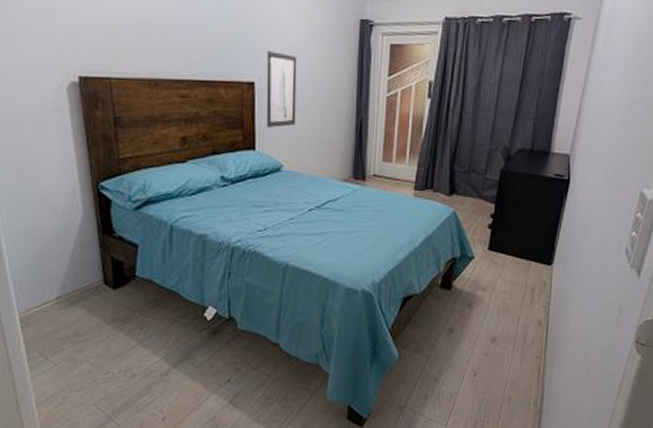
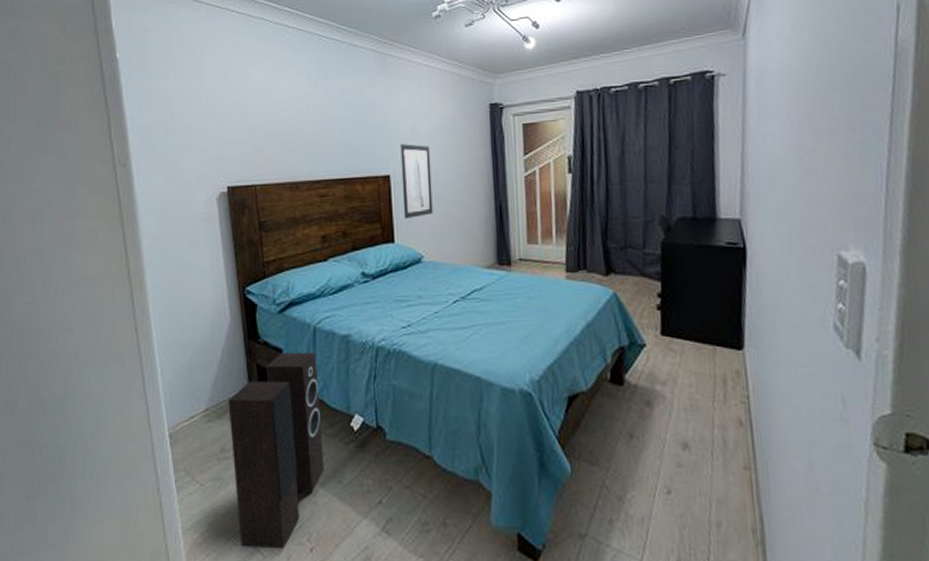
speaker: none [82,248,177,419] -> present [228,352,324,549]

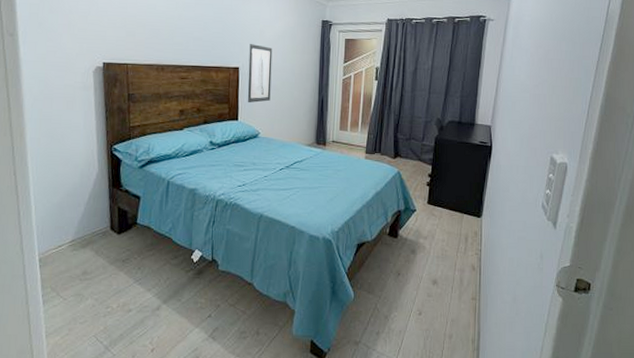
speaker: present [228,352,324,549] -> none [91,199,169,350]

